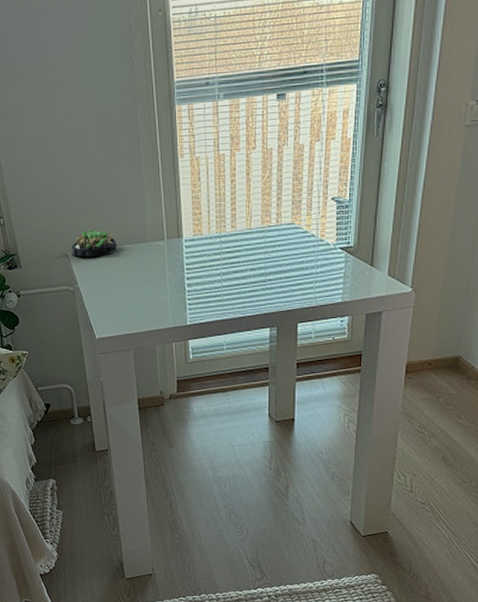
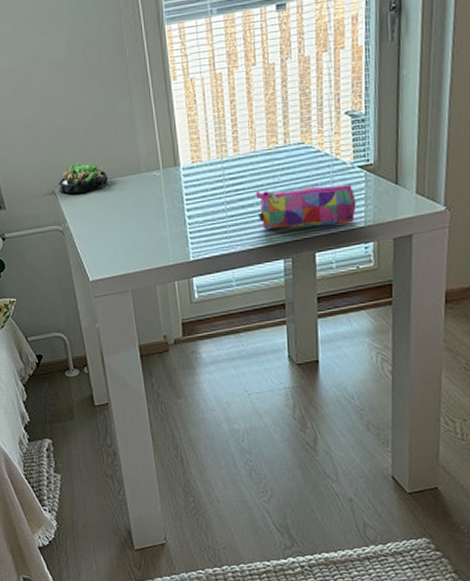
pencil case: none [249,263,336,300] -> present [256,183,356,228]

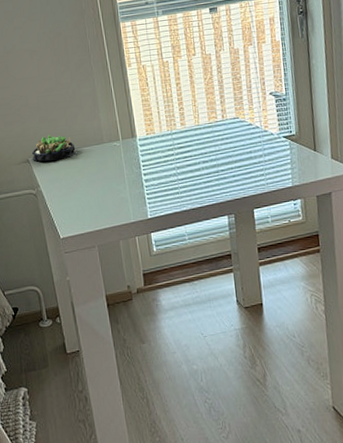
pencil case: present [256,183,356,228] -> none [201,151,285,189]

